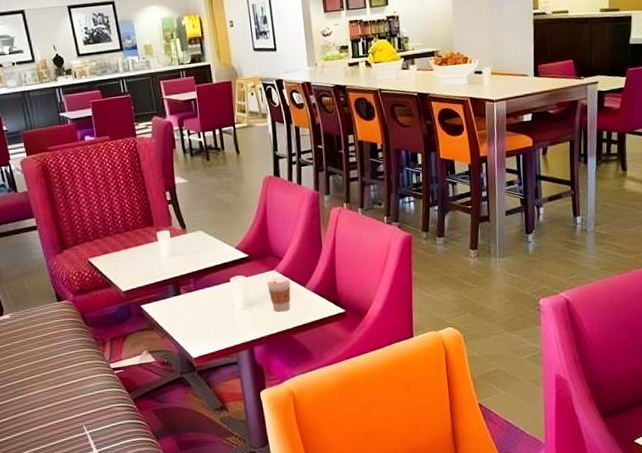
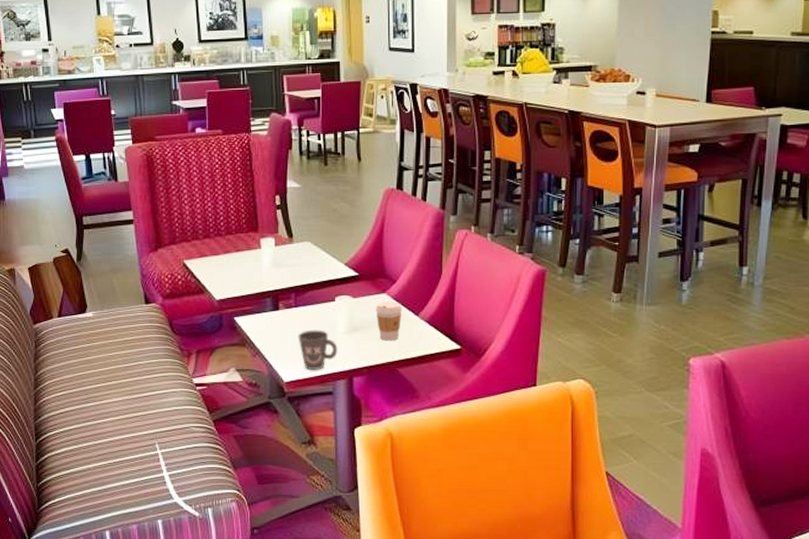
mug: none [200,308,238,345] -> present [298,330,338,370]

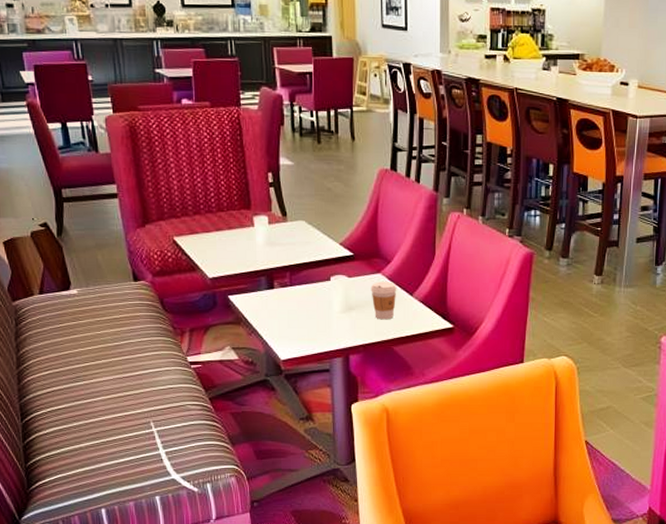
mug: present [298,330,338,370] -> none [294,308,334,348]

